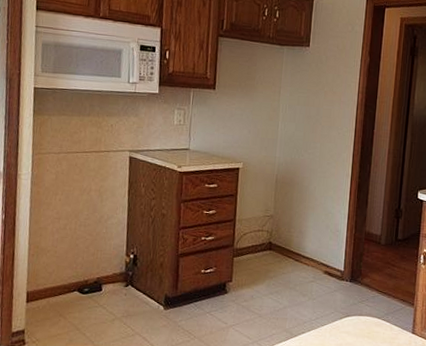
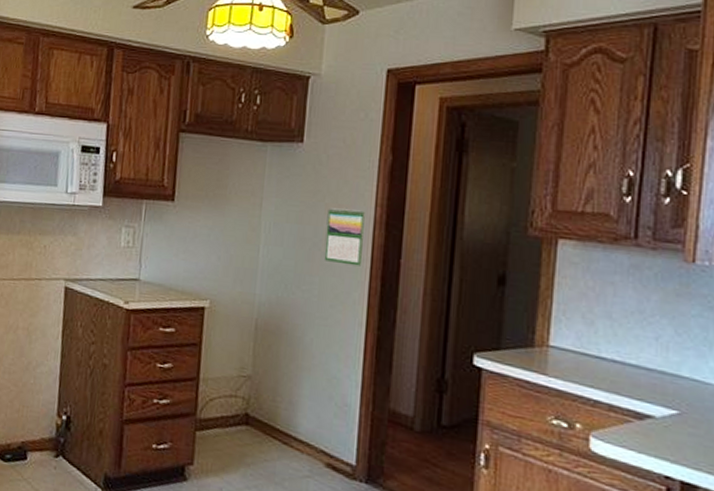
calendar: none [324,94,352,135] -> present [324,208,366,267]

